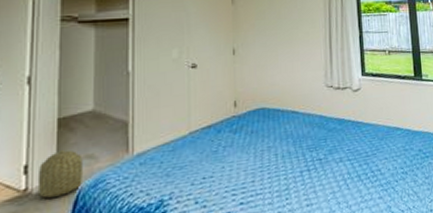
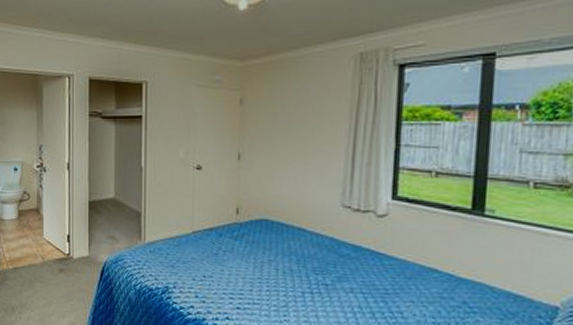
basket: present [37,149,83,199] -> none [76,228,107,265]

